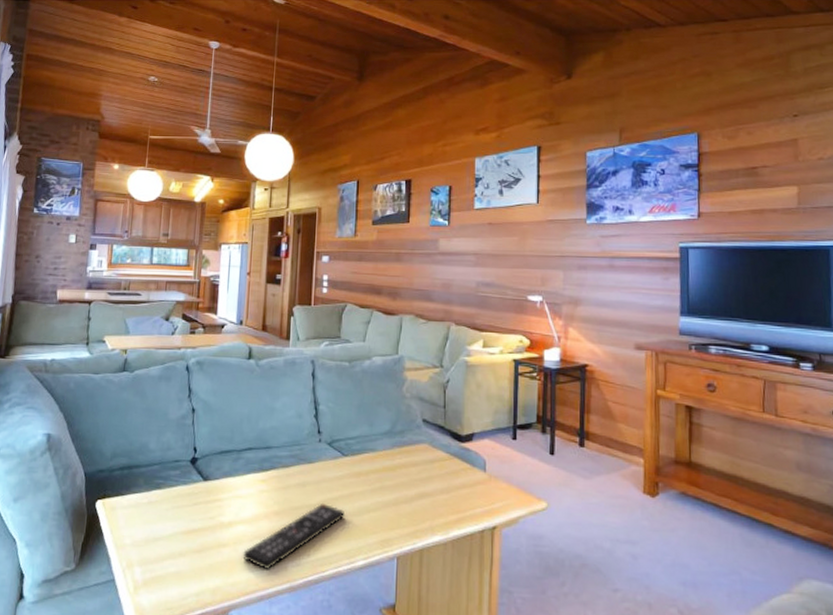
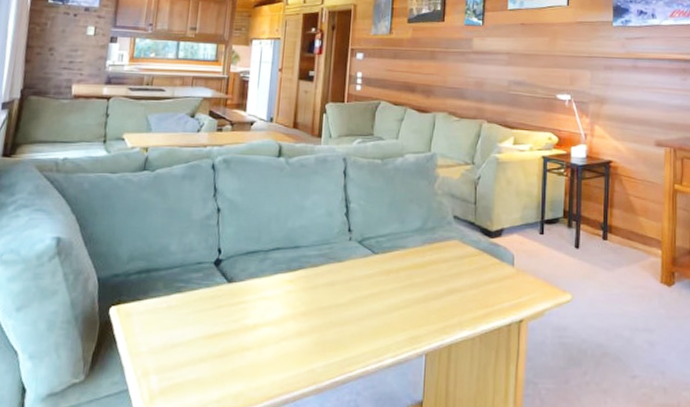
remote control: present [242,502,346,569] -> none [267,301,375,371]

